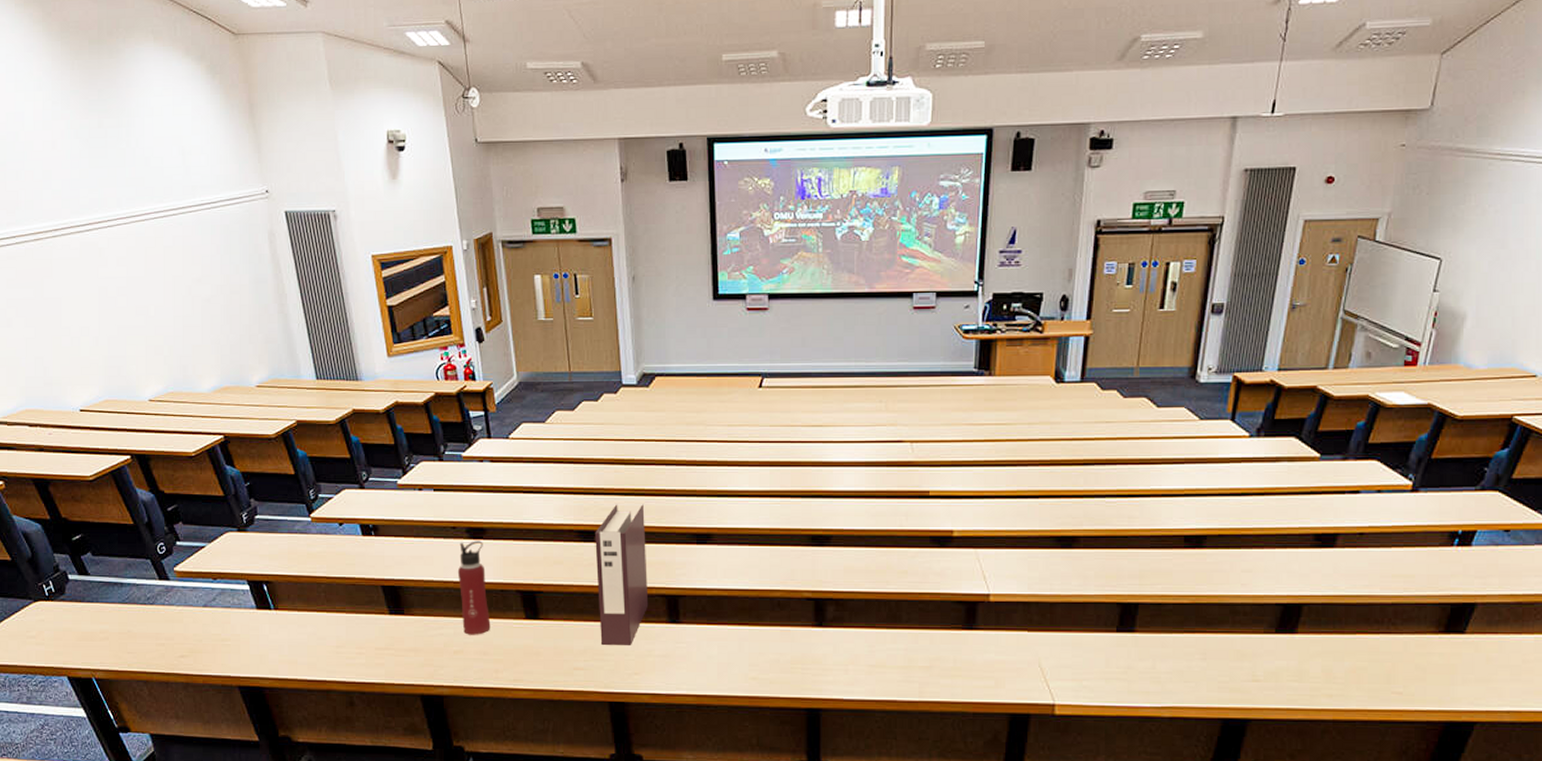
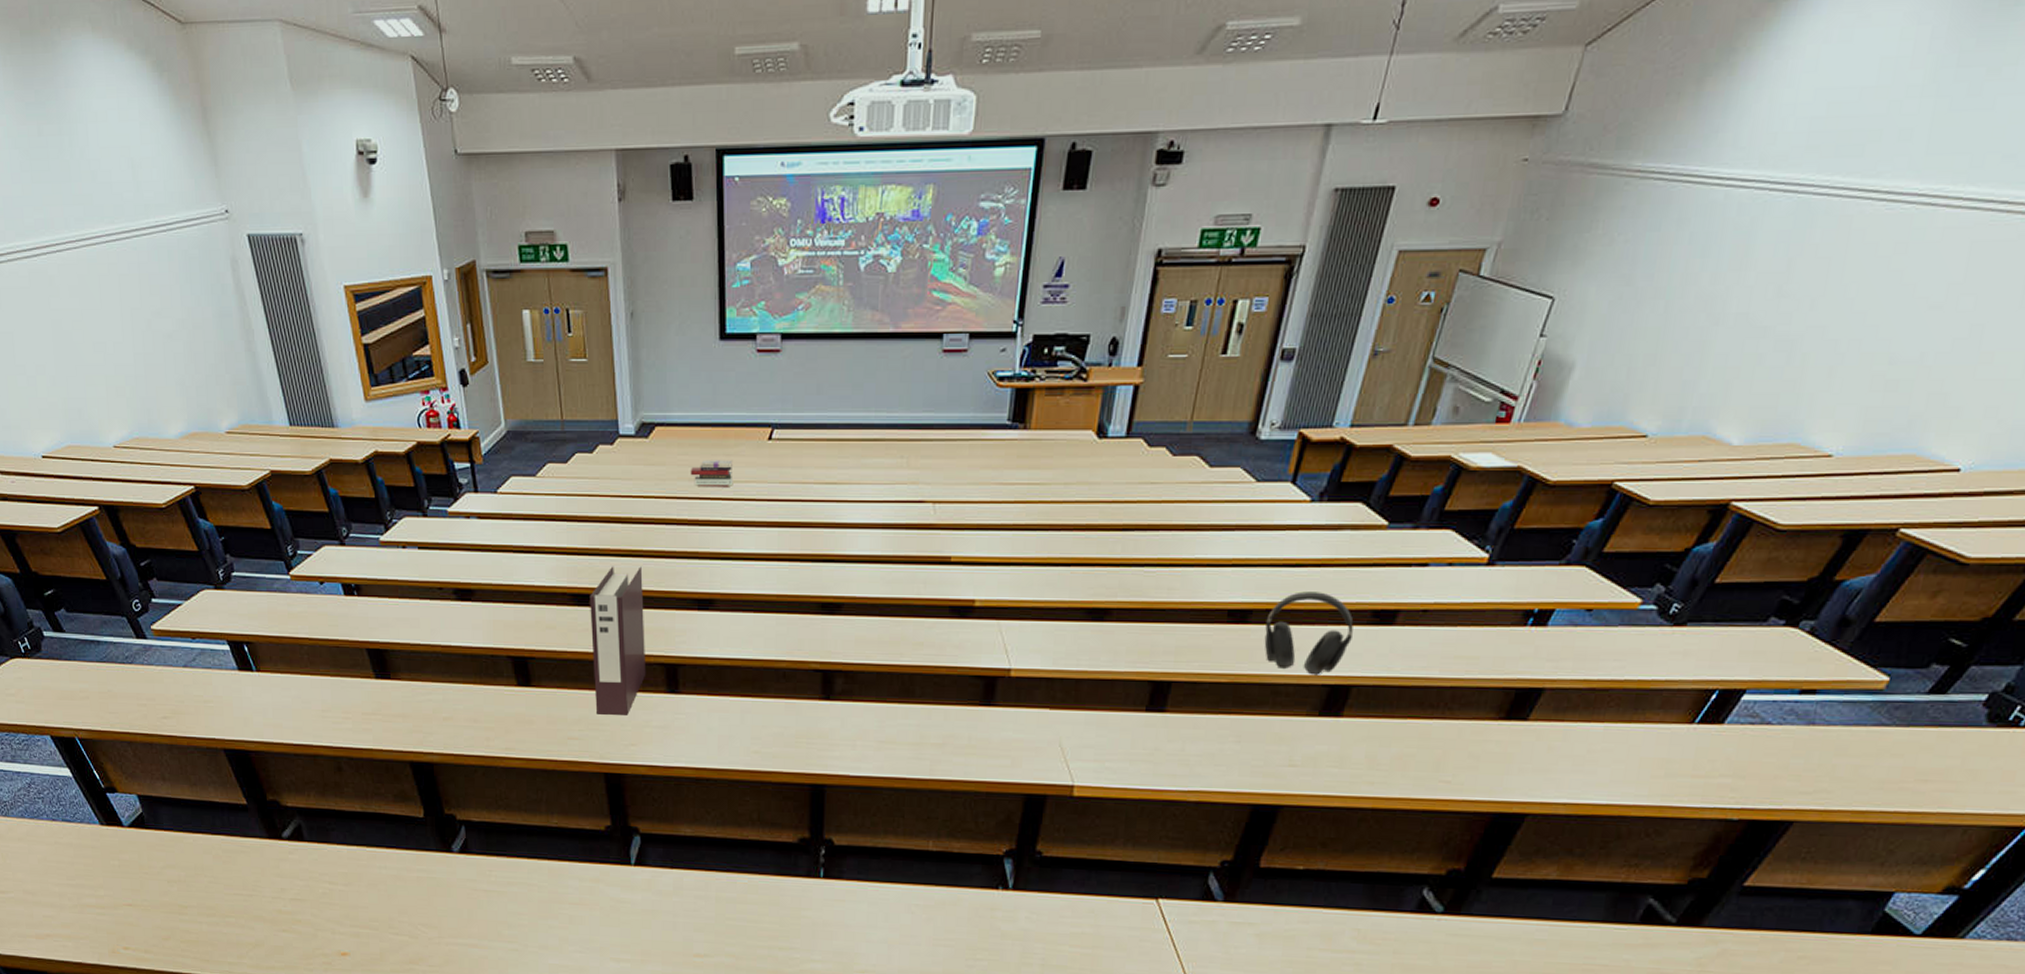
water bottle: present [457,541,491,635] -> none [445,603,481,702]
books: none [687,406,728,431] -> present [690,460,733,488]
headphones: none [1219,518,1298,595] -> present [1264,591,1354,675]

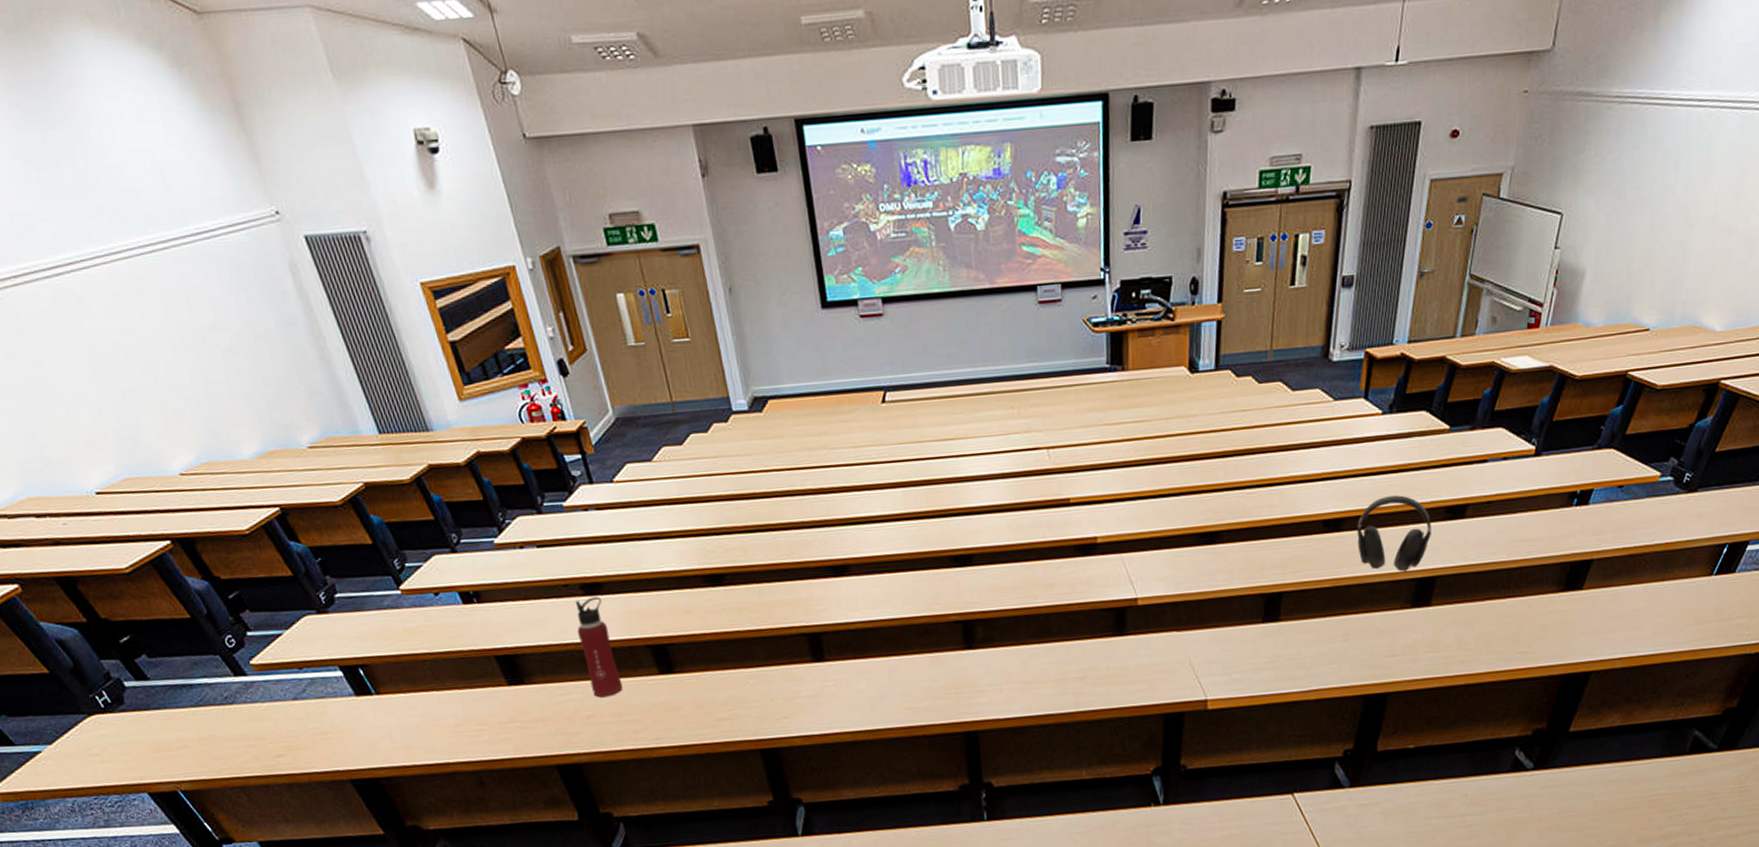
water bottle: none [445,603,481,702] -> present [575,596,623,698]
binder: present [590,566,646,715] -> none [723,540,790,692]
books: present [690,460,733,488] -> none [808,426,853,456]

